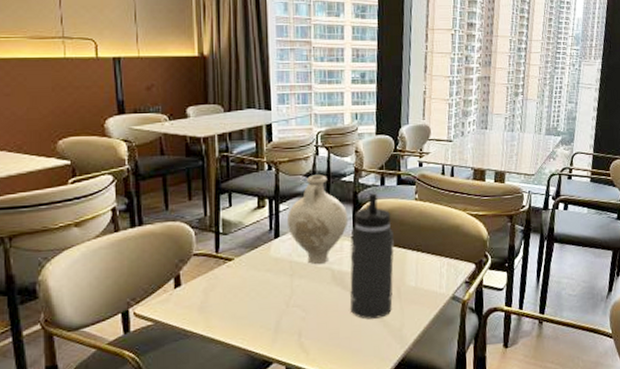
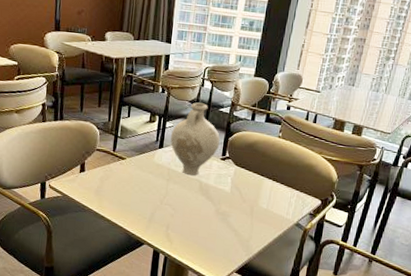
thermos bottle: present [350,193,394,319] -> none [210,125,256,228]

